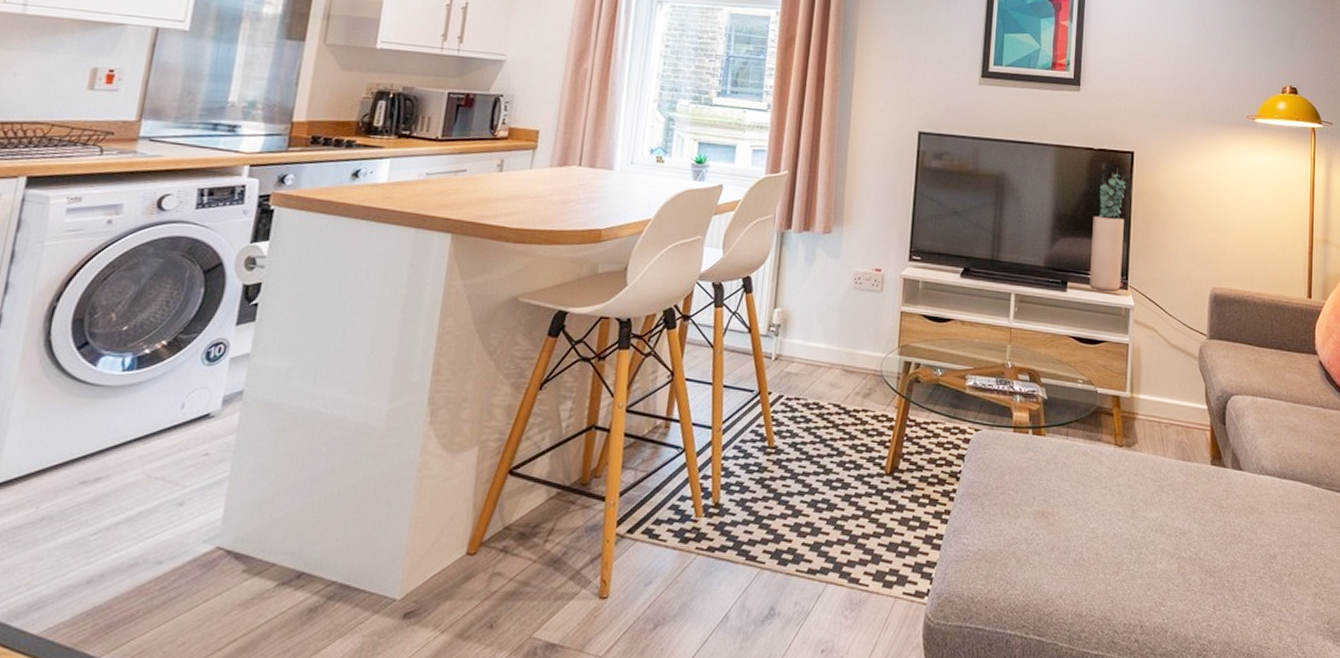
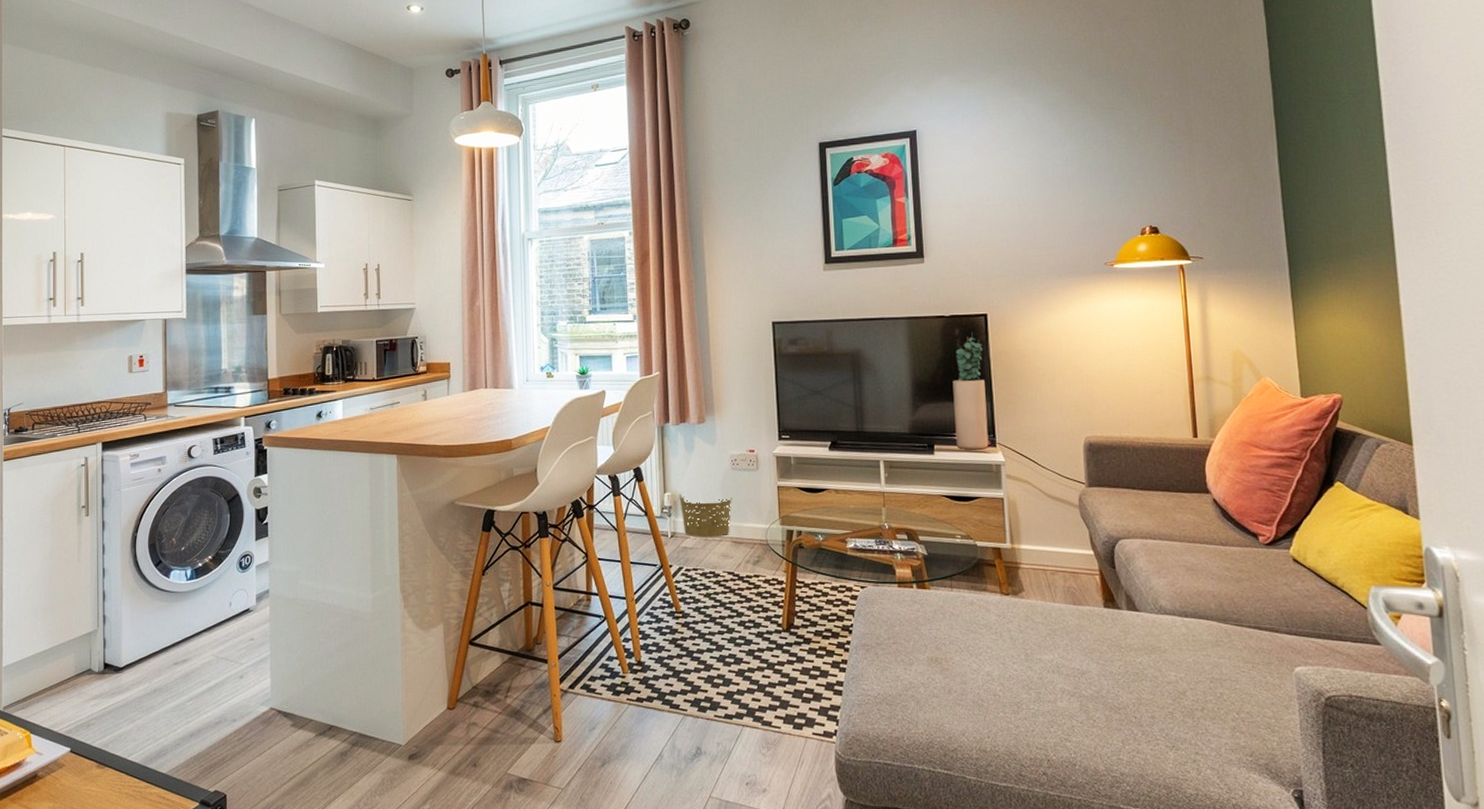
basket: none [790,311,850,365] -> present [679,494,732,539]

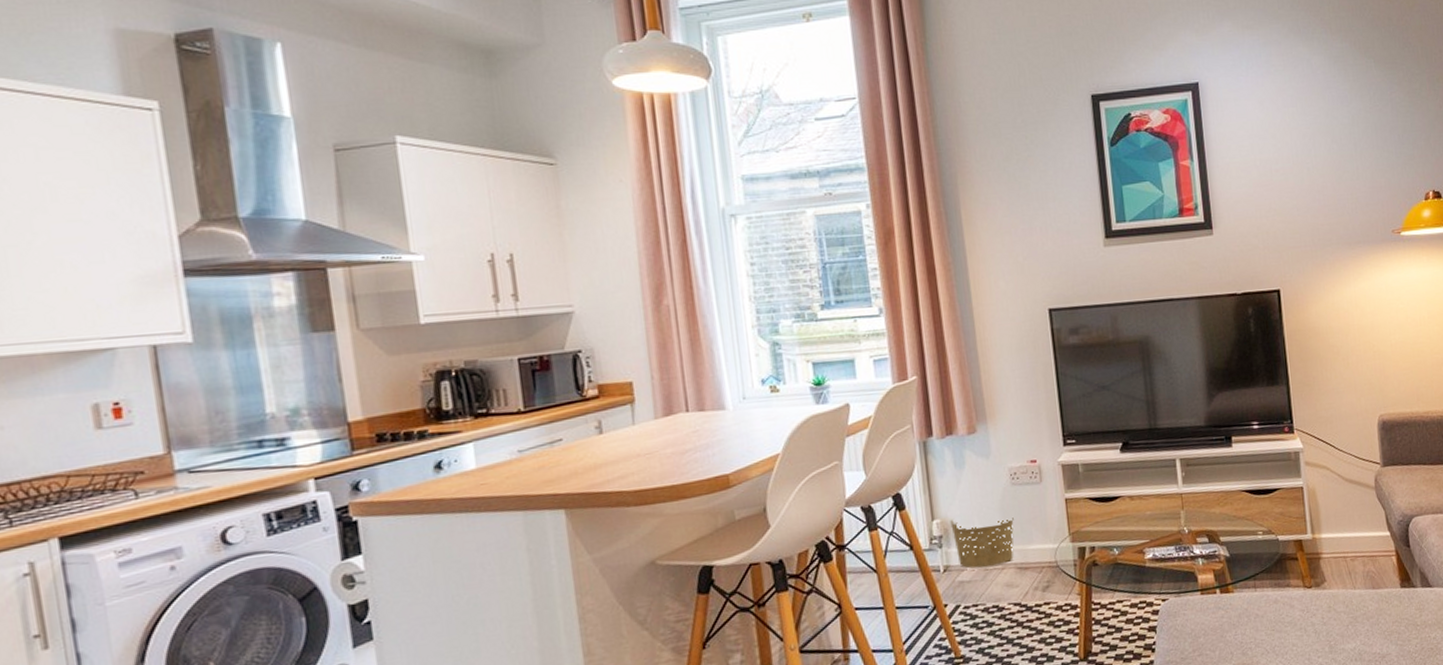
vase: present [952,331,989,450] -> none [1247,310,1287,439]

